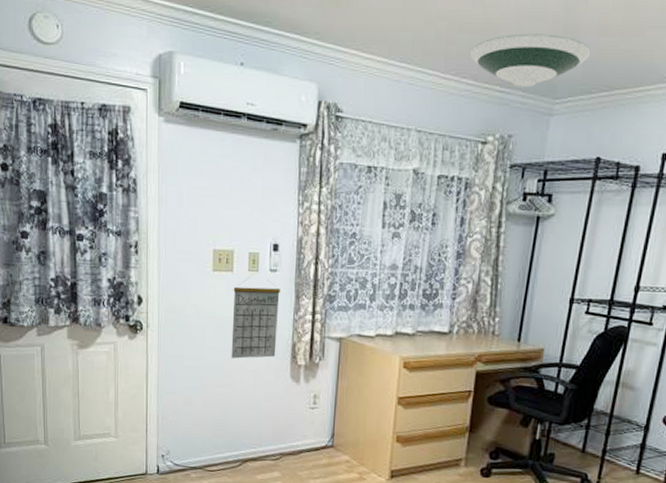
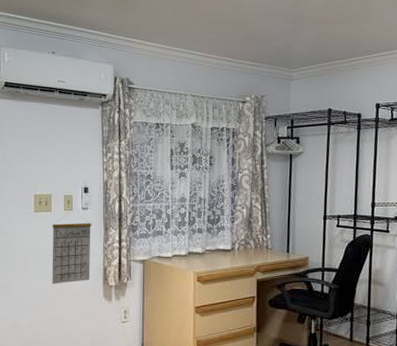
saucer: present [469,33,591,87] -> none [226,24,314,61]

